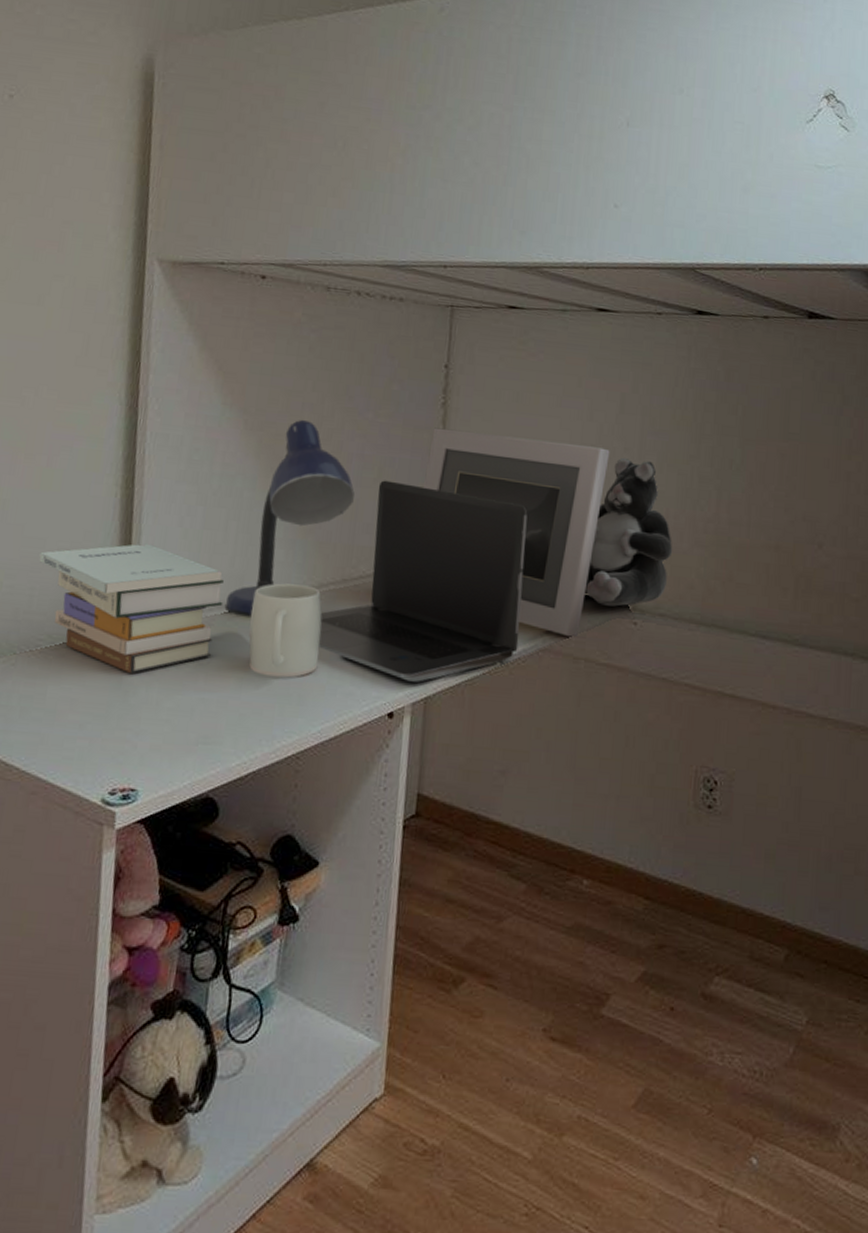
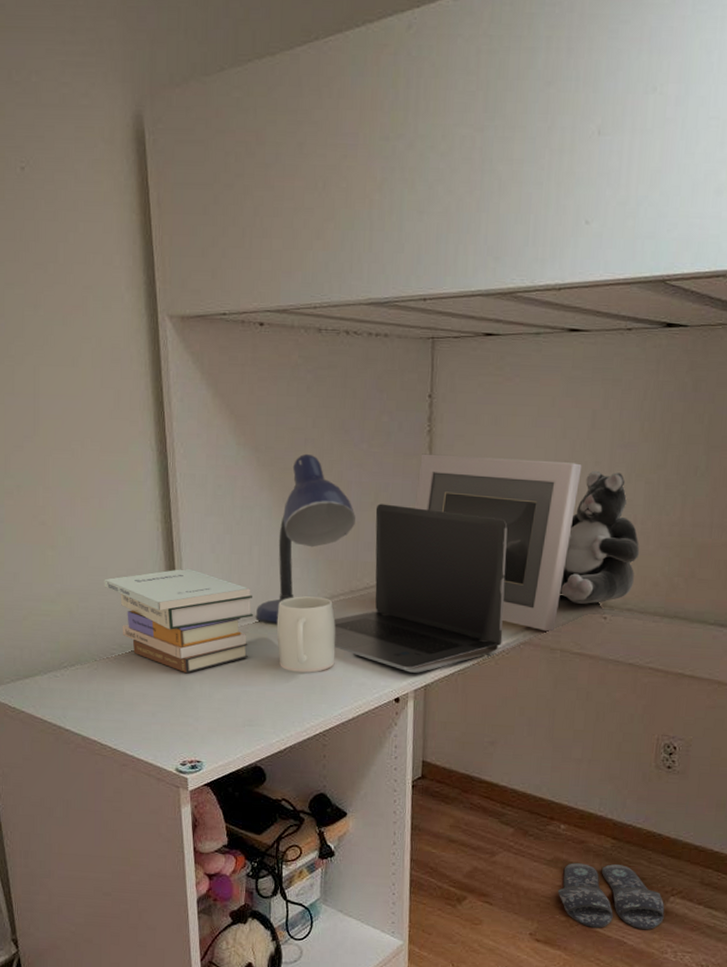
slippers: none [579,931,709,1023] -> present [558,863,665,930]

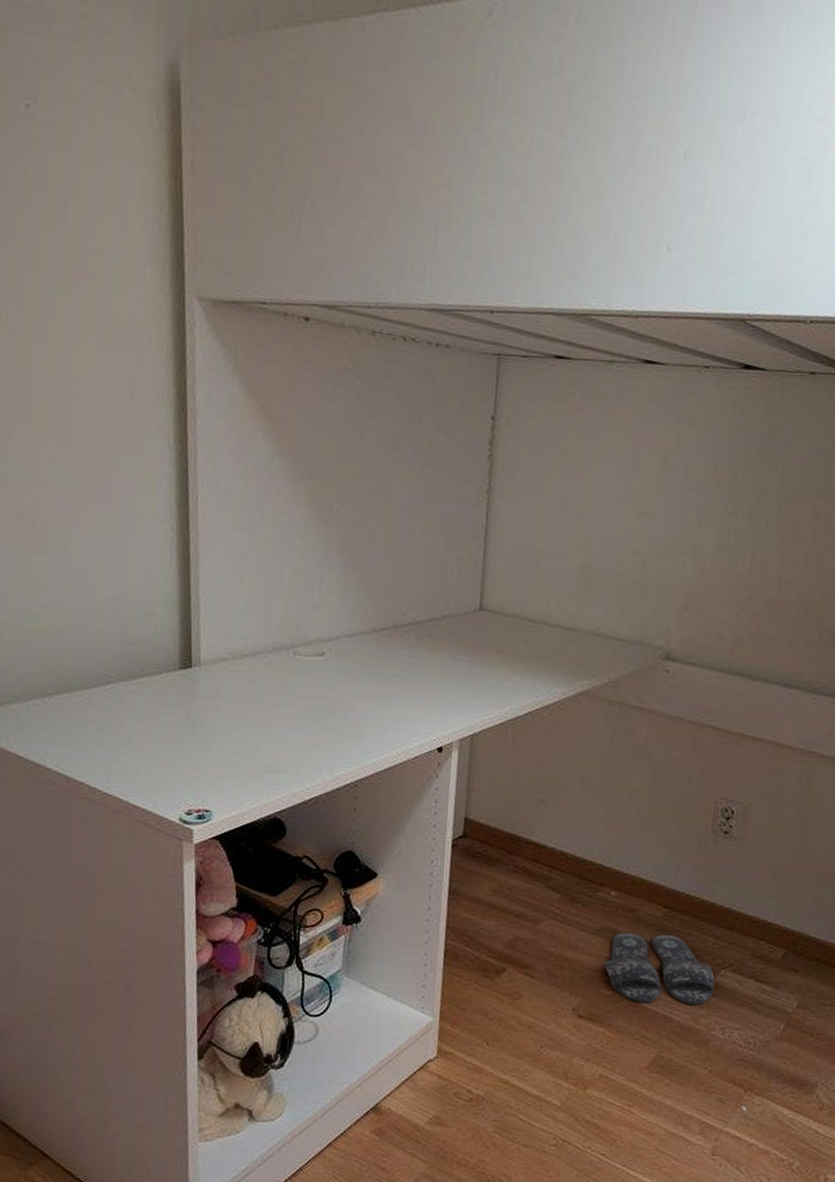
books: present [104,568,254,674] -> none [102,588,281,709]
desk lamp: present [255,453,355,626] -> none [282,469,404,661]
mug: present [276,596,336,673] -> none [306,628,376,715]
laptop computer: present [334,503,508,673] -> none [372,531,570,721]
picture frame: present [414,453,582,632] -> none [469,480,651,683]
plush toy: present [559,470,640,604] -> none [621,513,707,655]

